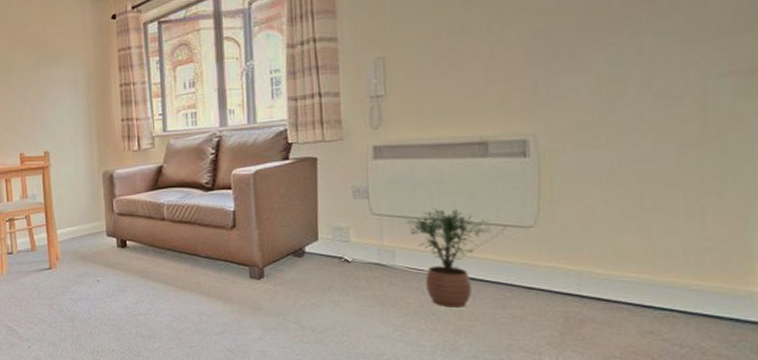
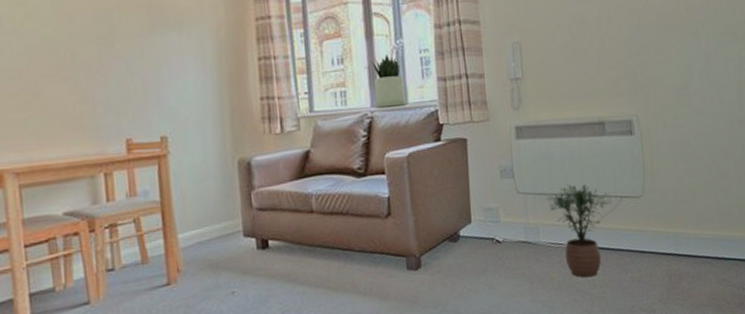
planter: none [221,77,257,129] -> present [371,55,408,109]

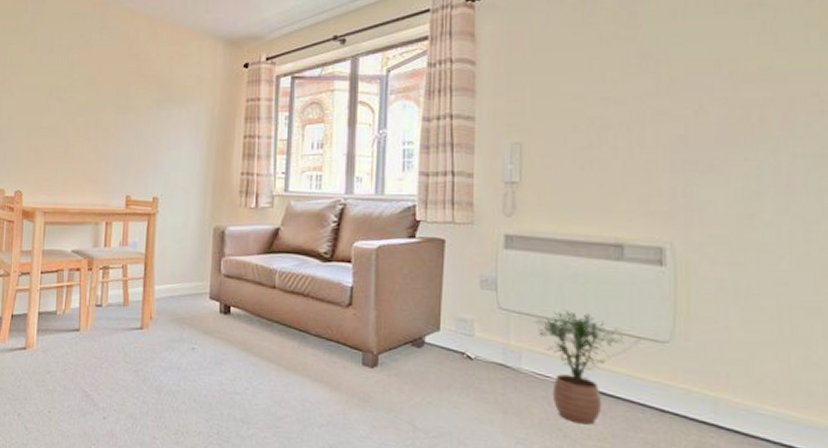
planter: present [371,55,408,109] -> none [348,144,384,198]

